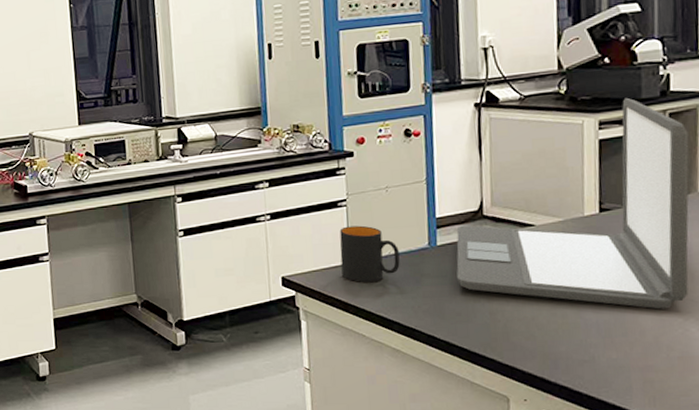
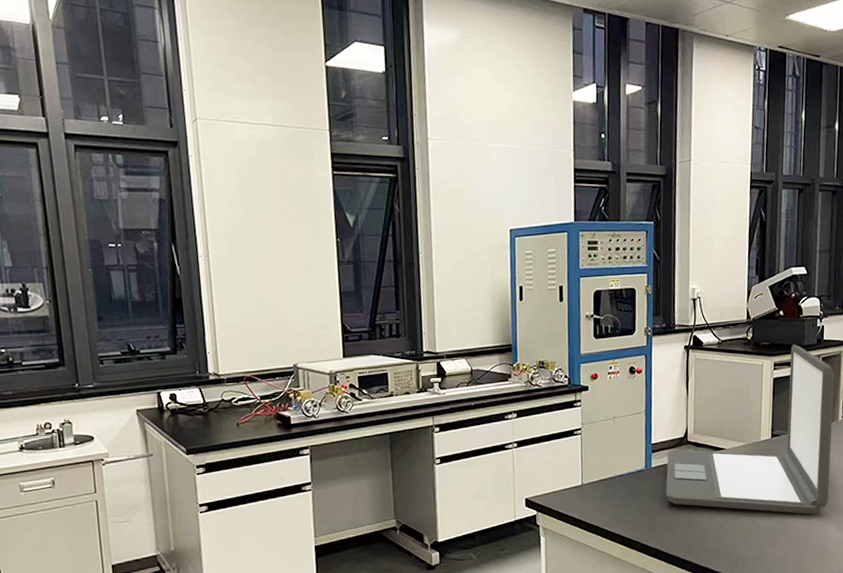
mug: present [339,225,400,282] -> none [574,451,622,501]

